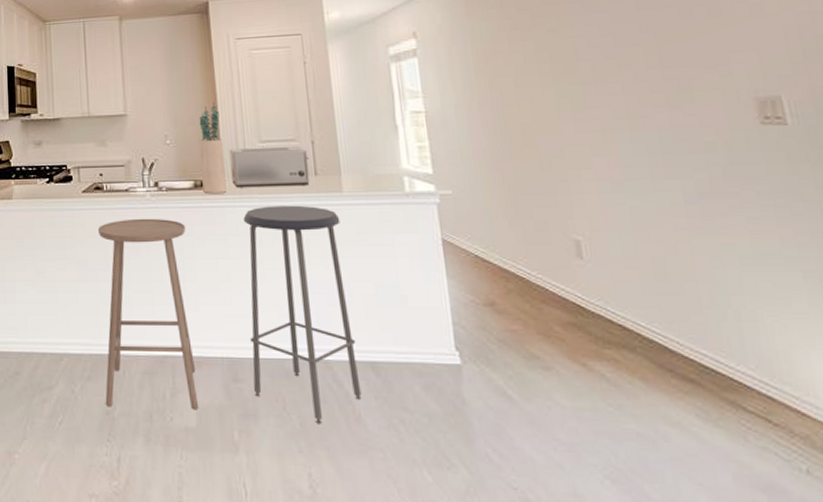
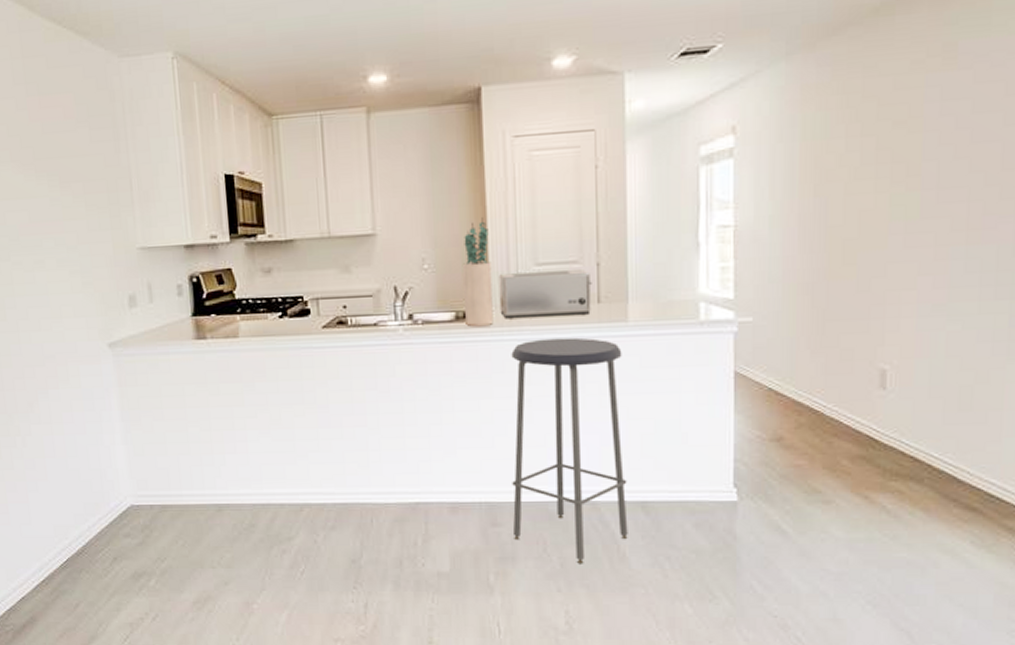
stool: present [97,218,199,409] -> none [341,355,453,556]

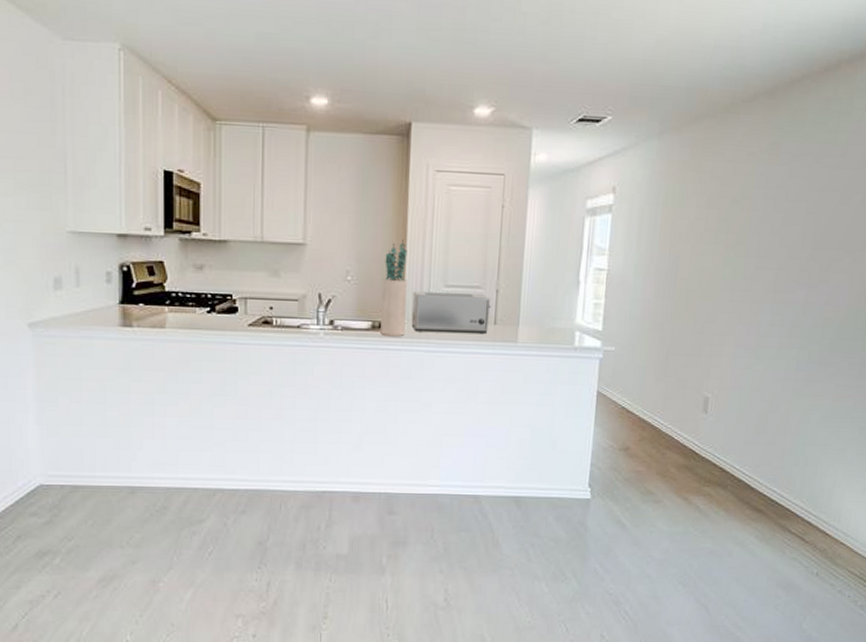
bar stool: present [511,337,628,564] -> none [407,352,511,549]

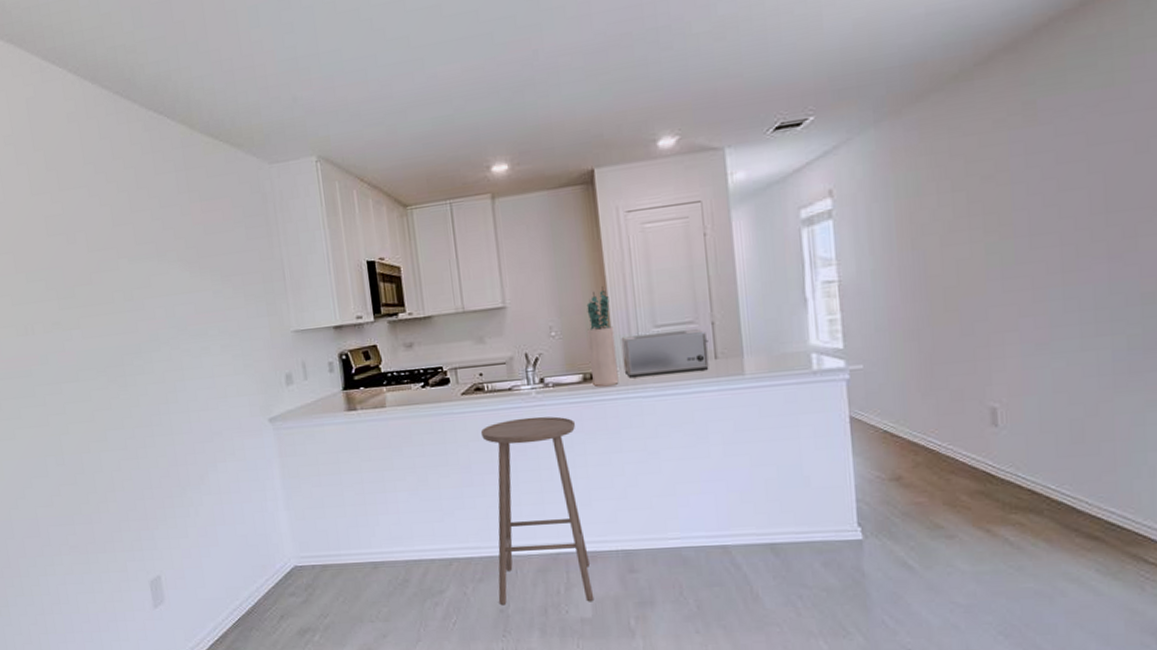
stool: none [258,356,357,538] -> present [480,416,594,606]

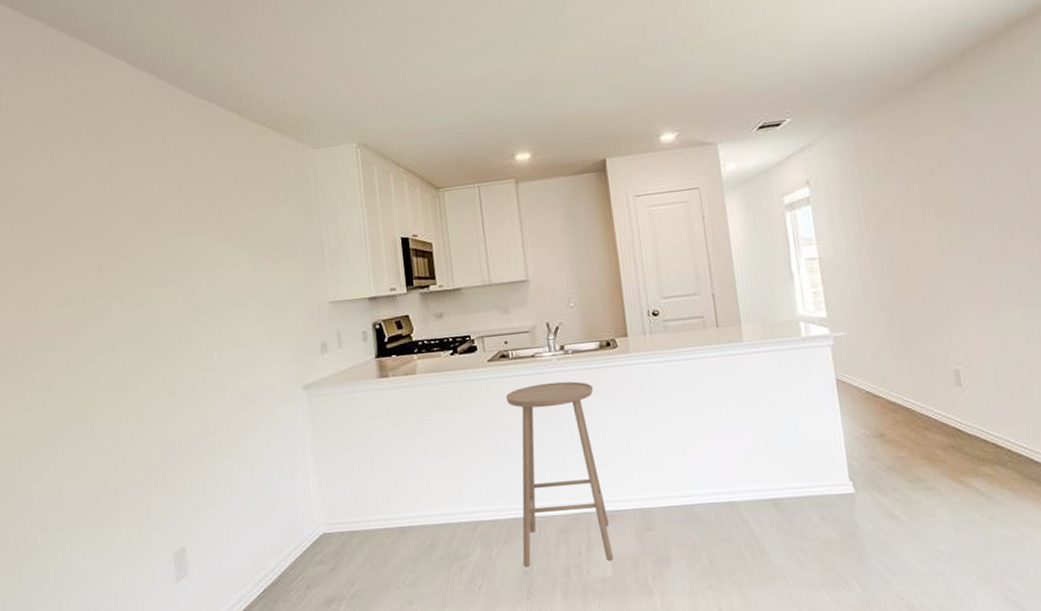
vase: present [586,286,619,388] -> none [601,262,632,354]
toaster: present [621,328,709,379] -> none [632,299,712,346]

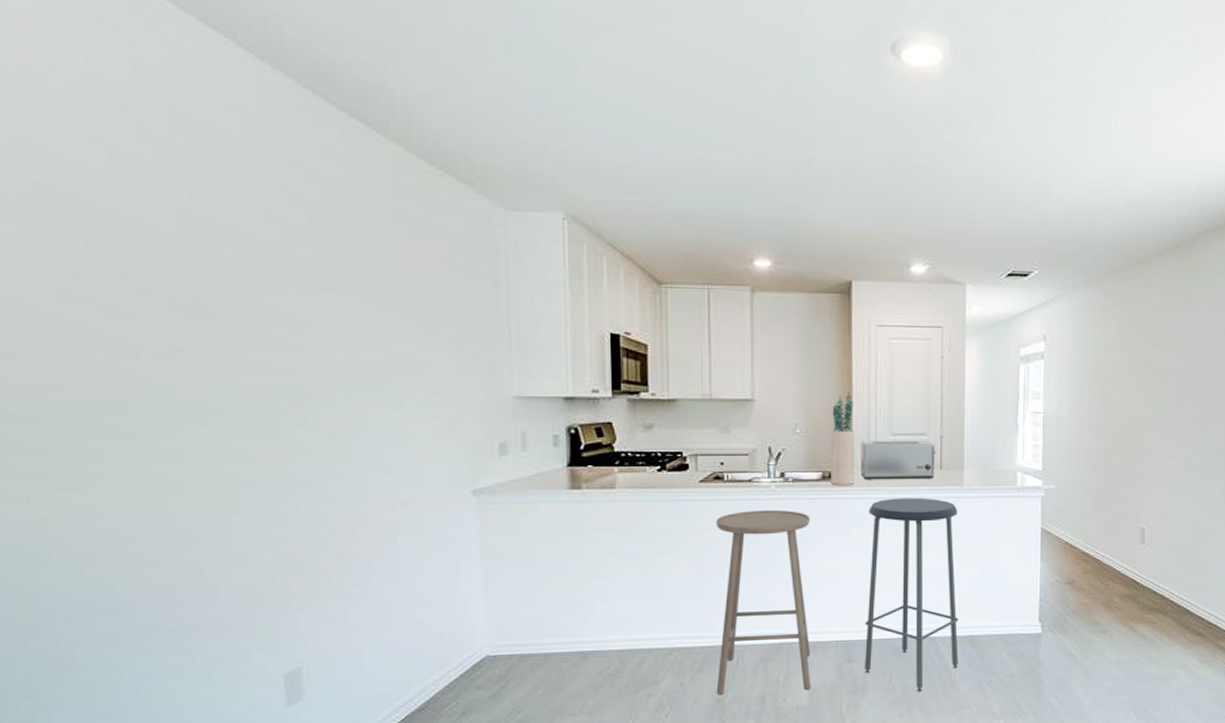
vase: none [601,262,632,354] -> present [831,392,855,486]
toaster: none [632,299,712,346] -> present [860,440,936,480]
bar stool: none [649,357,766,561] -> present [865,497,959,692]

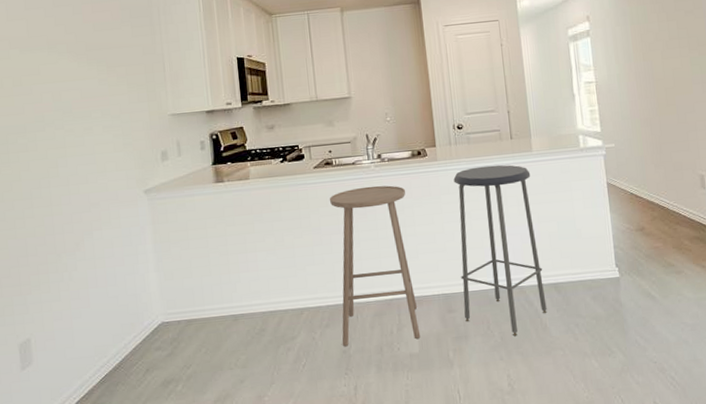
vase: present [831,392,855,486] -> none [414,82,439,162]
toaster: present [860,440,936,480] -> none [440,115,507,155]

